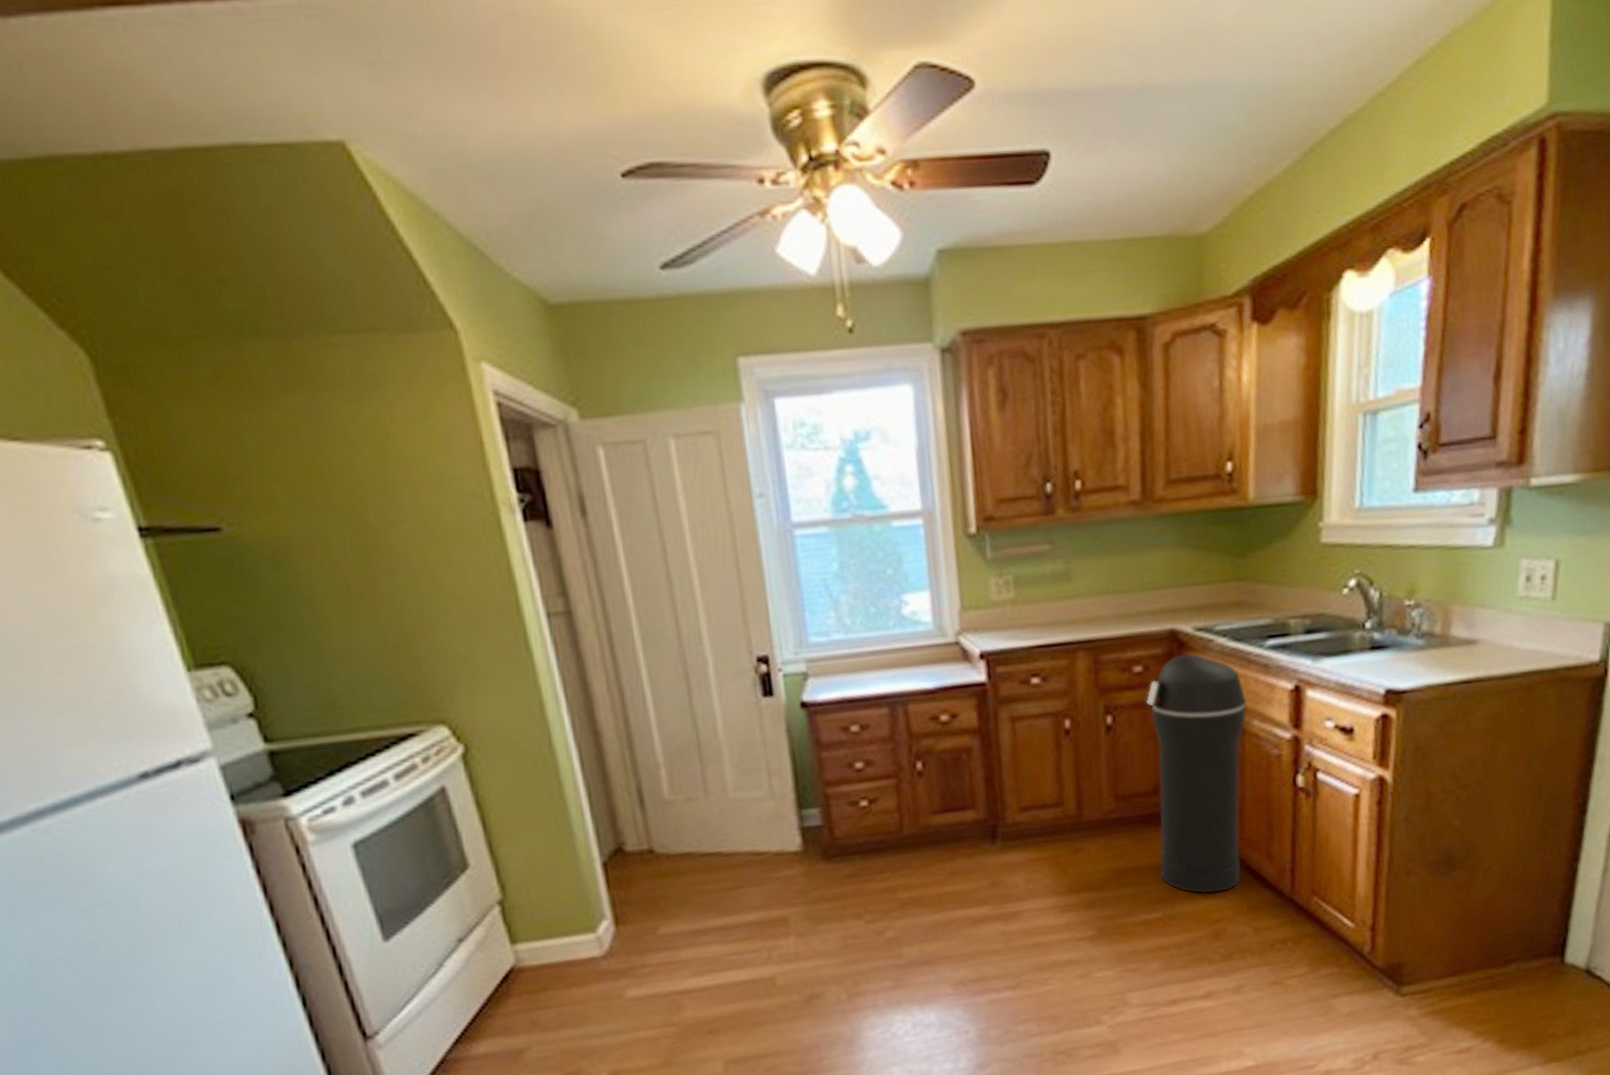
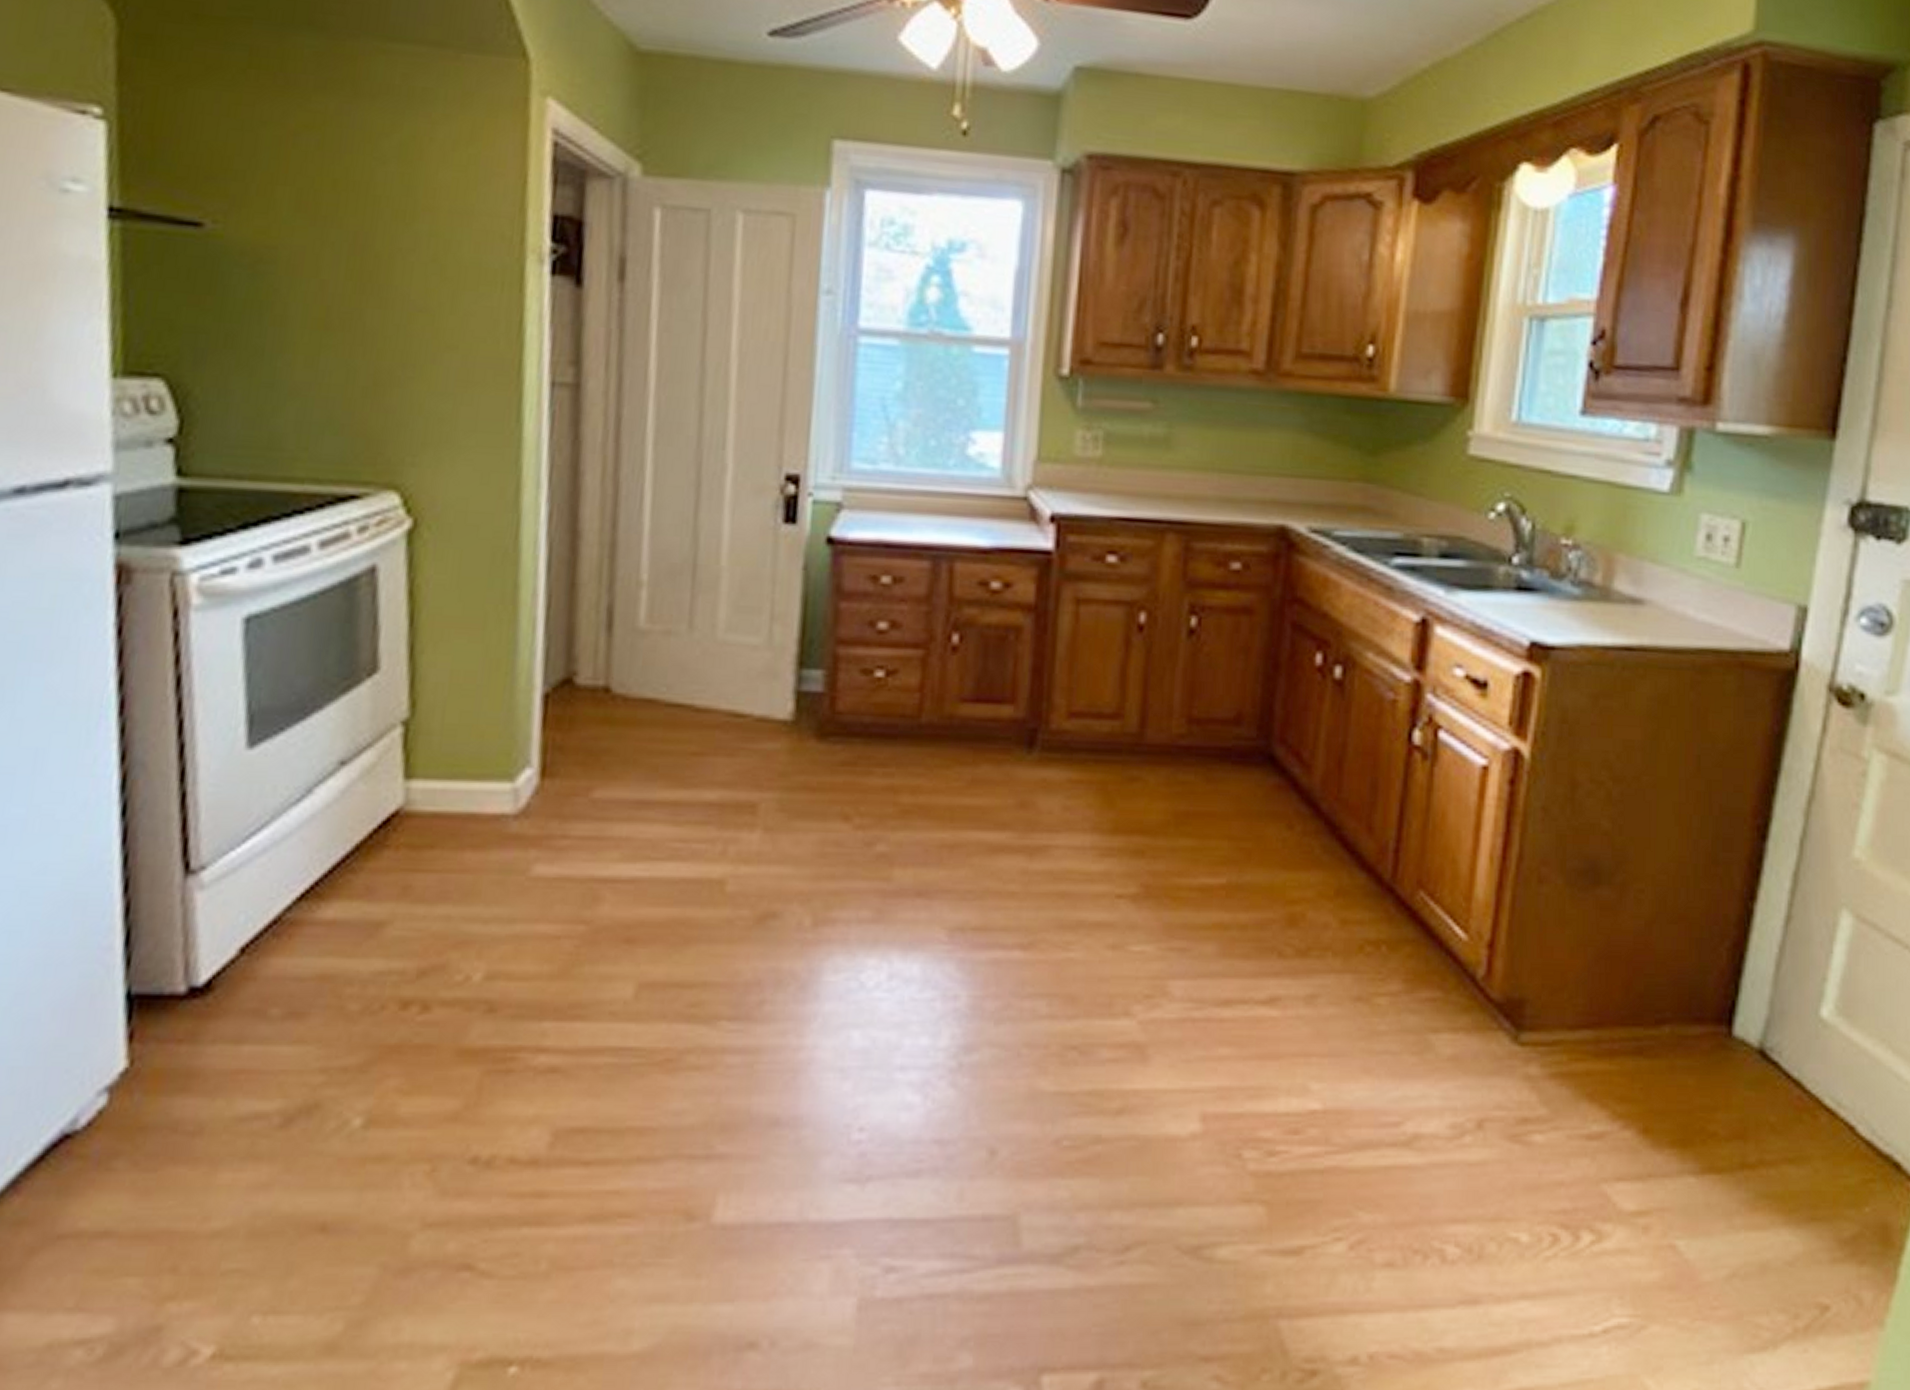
trash can: present [1146,653,1247,894] -> none [1230,557,1362,864]

